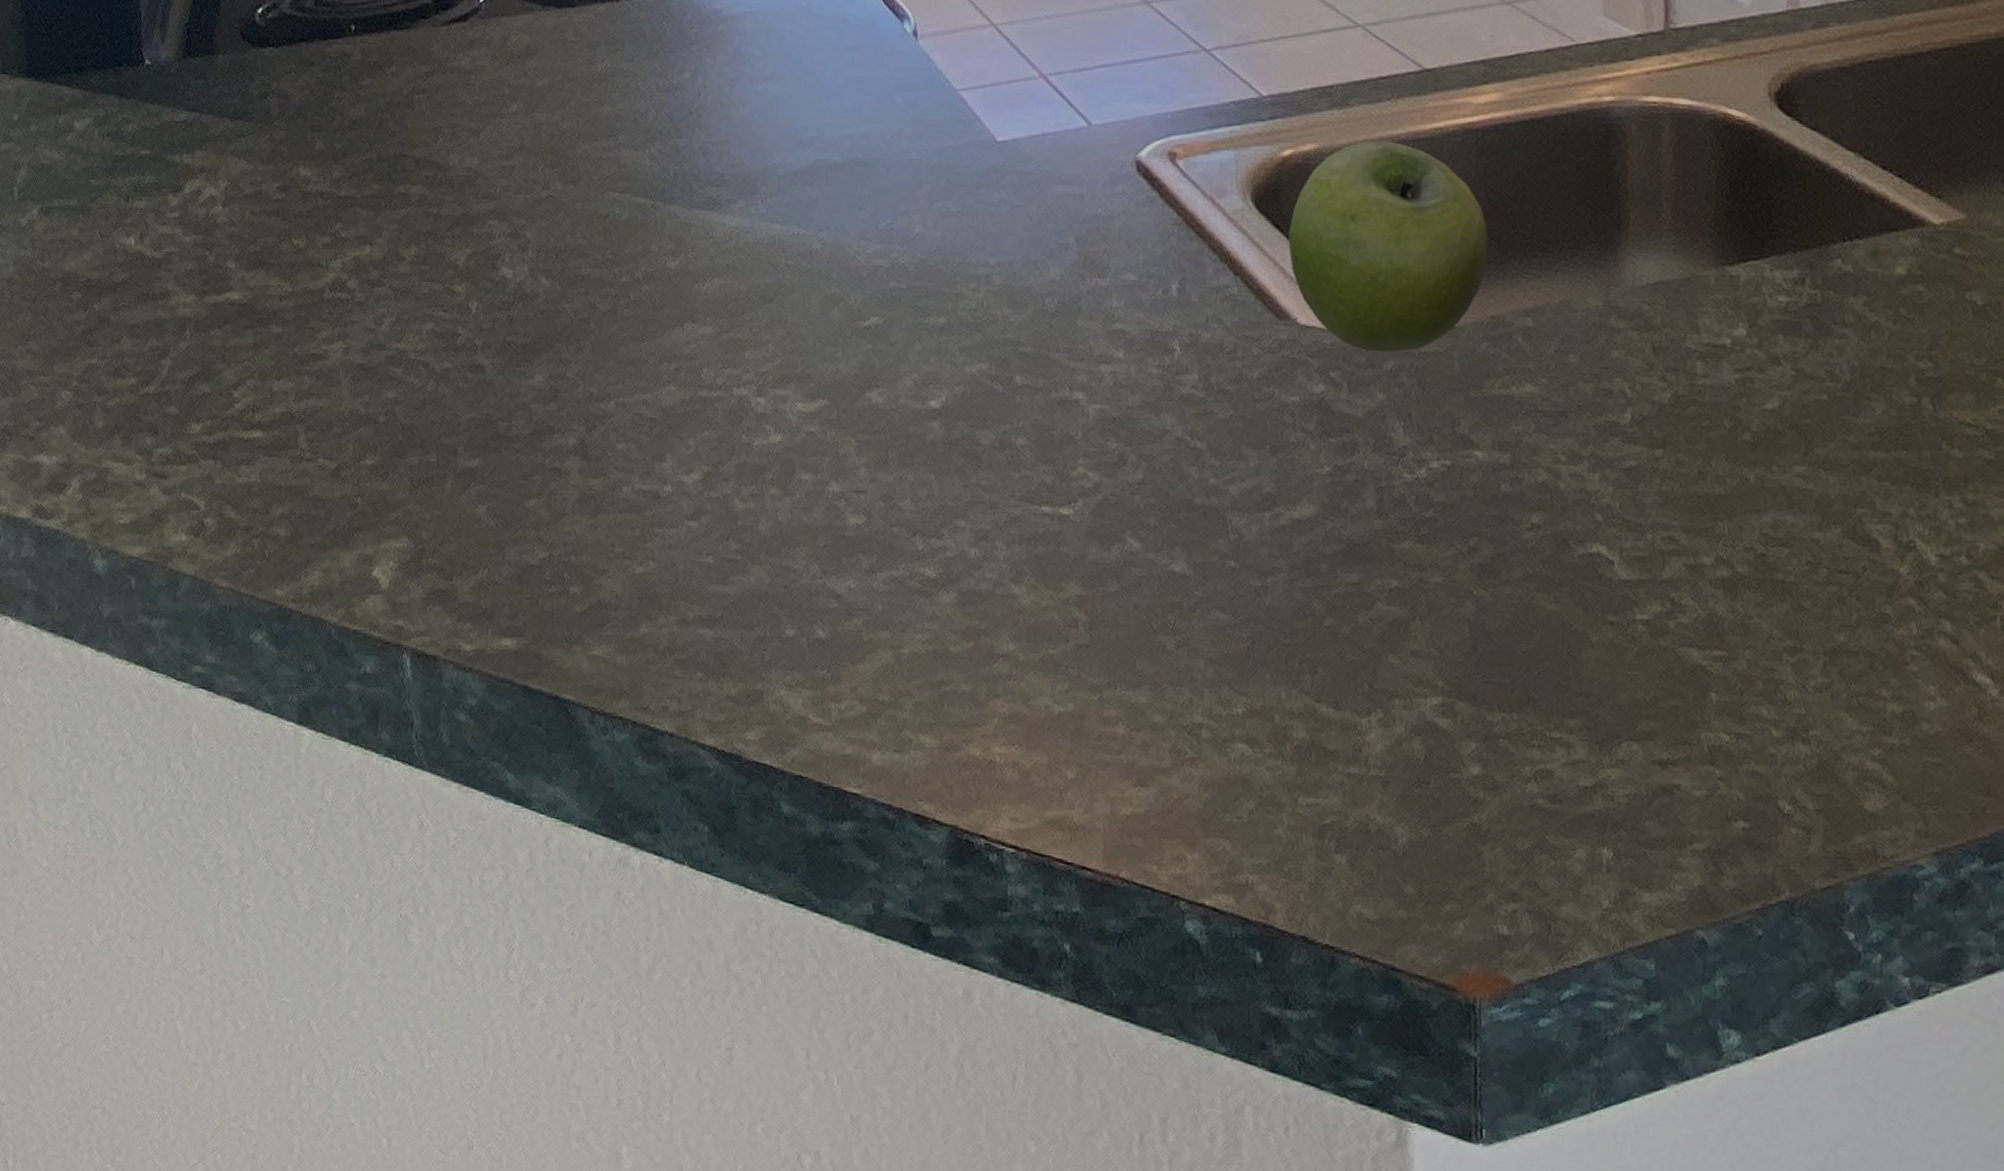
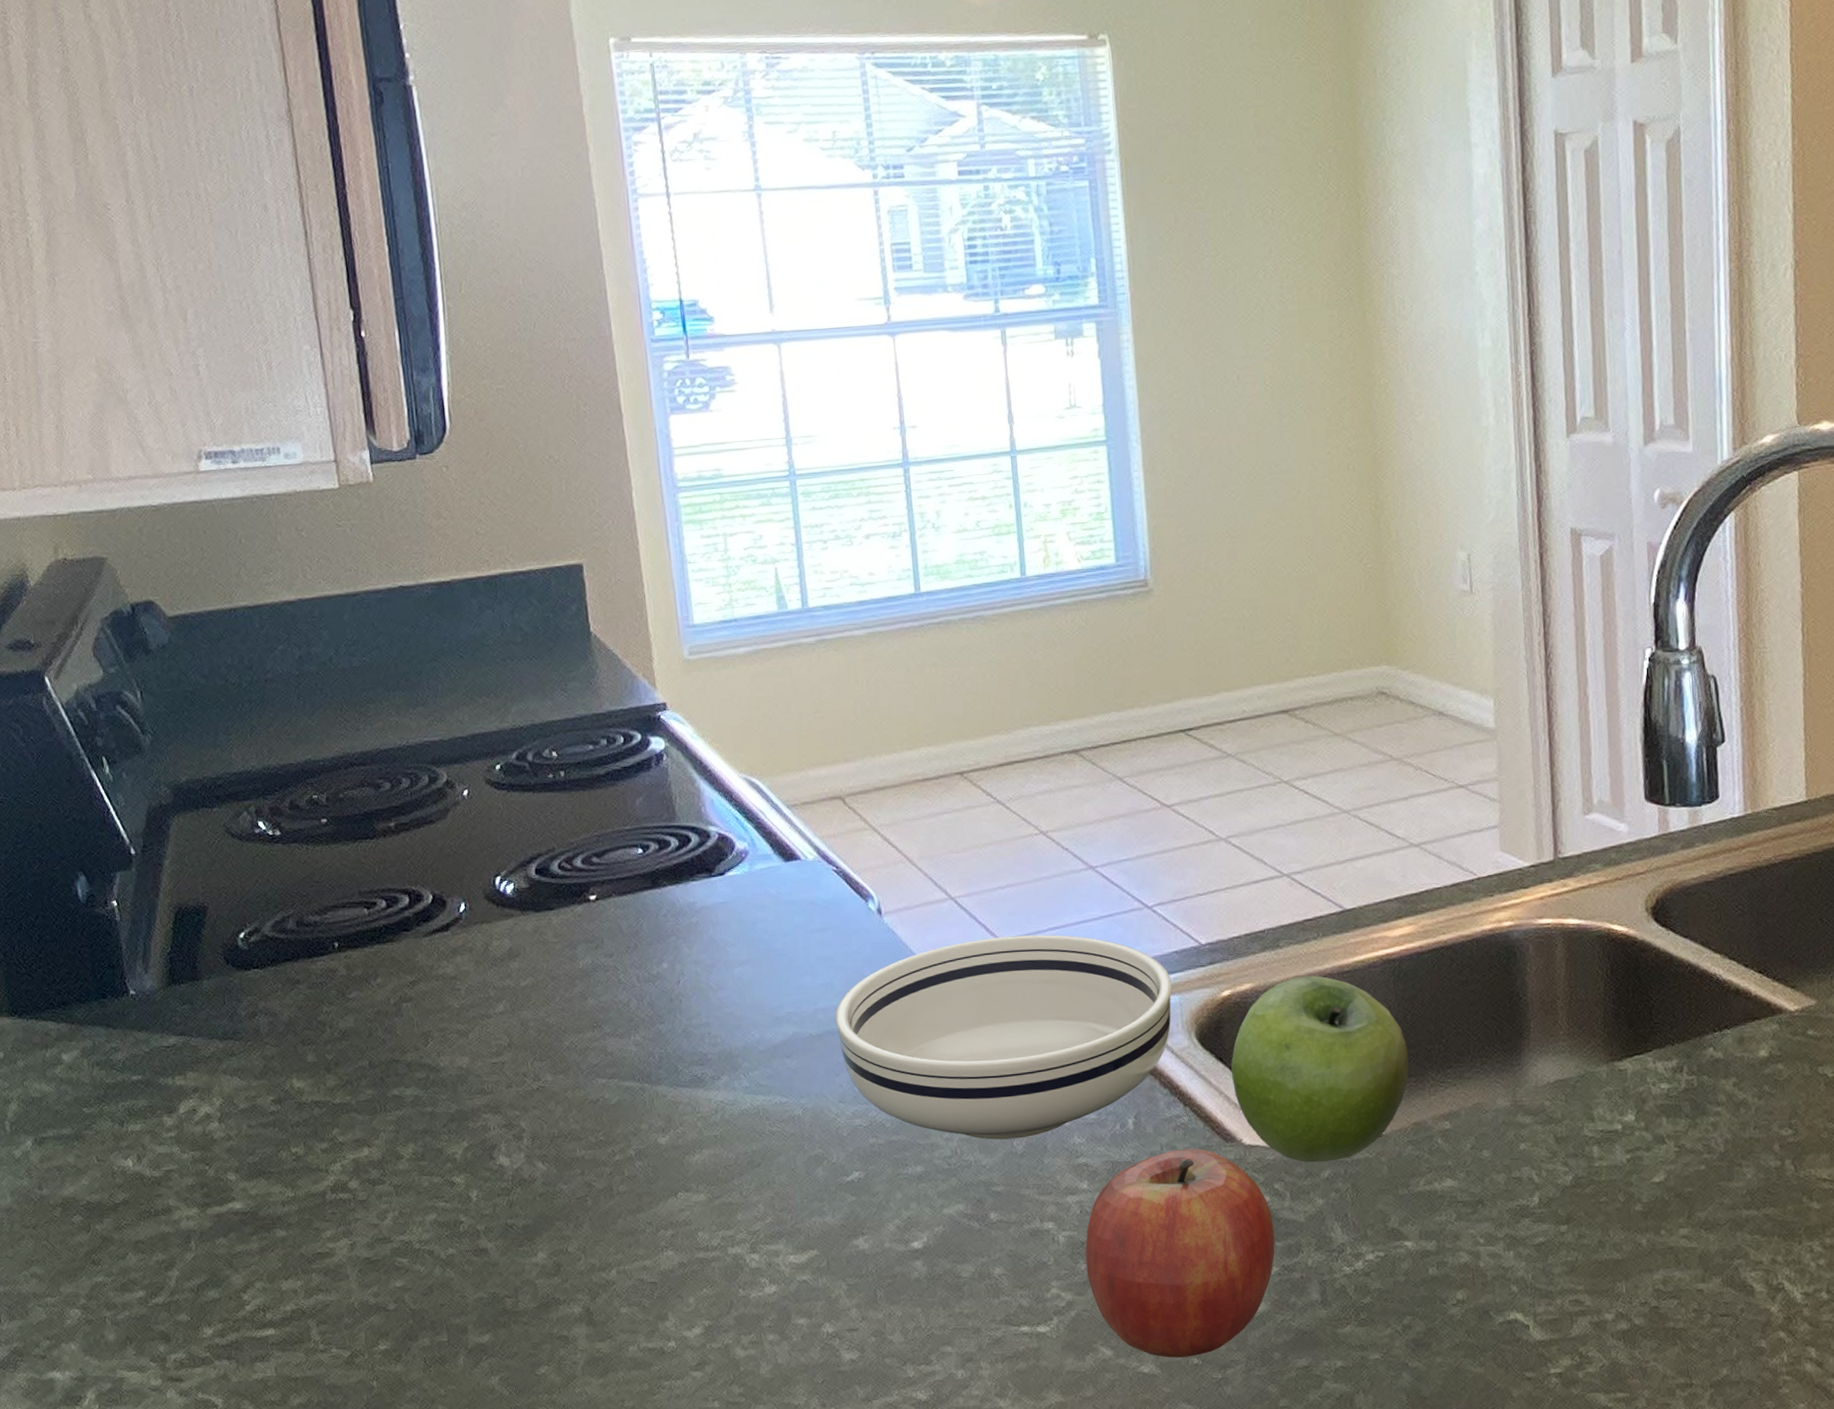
bowl: none [861,71,1228,296] -> present [835,934,1172,1140]
fruit: none [1116,323,1328,559] -> present [1085,1148,1275,1358]

